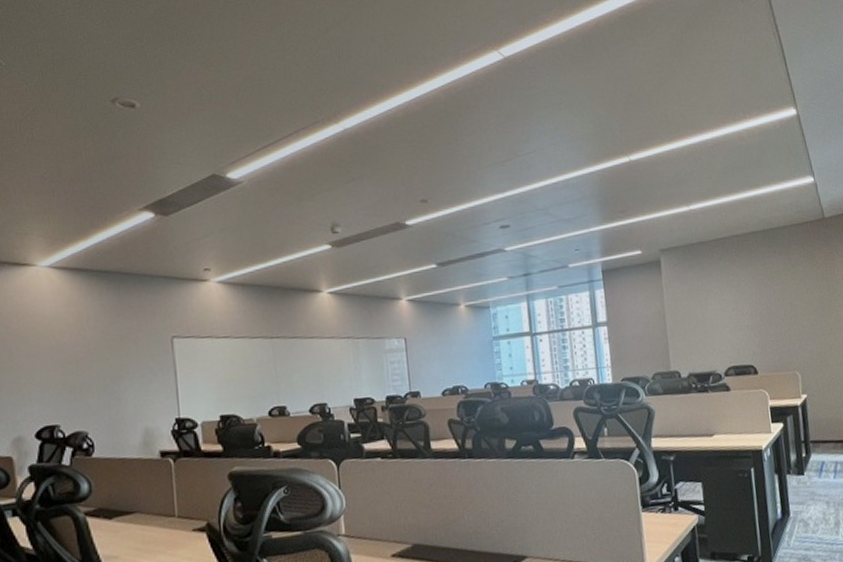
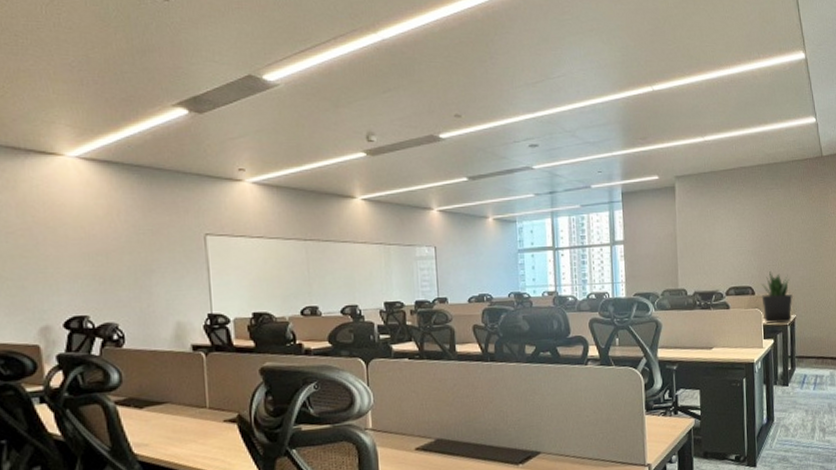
planter: none [765,347,802,405] -> present [761,271,793,324]

